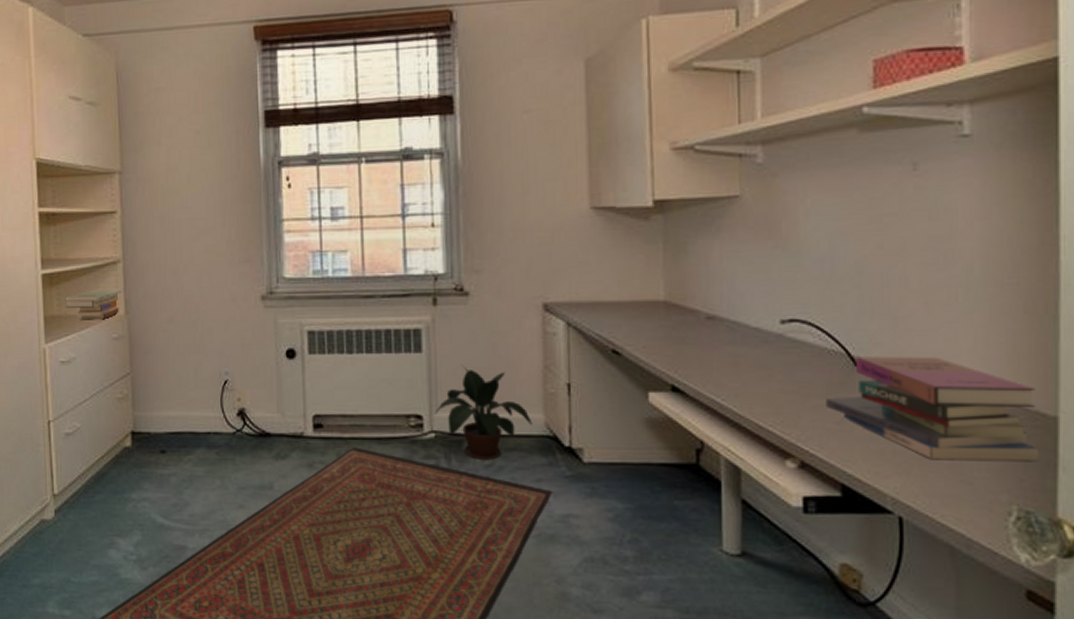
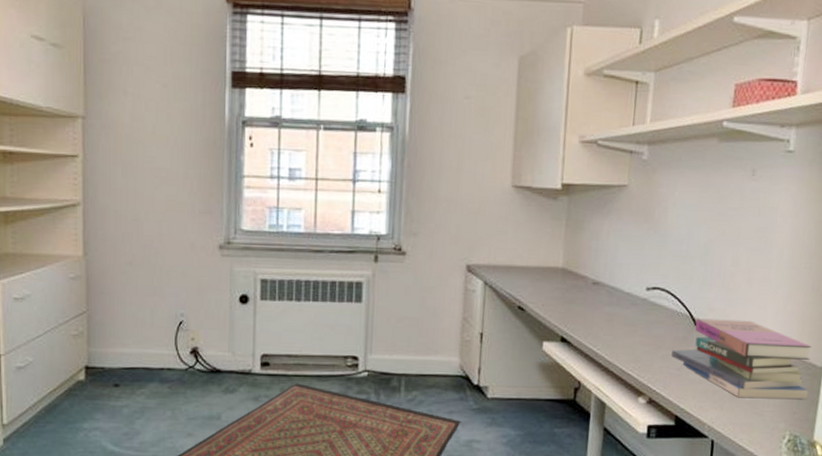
books: present [65,289,123,320] -> none [21,230,82,260]
potted plant: present [434,365,533,460] -> none [369,315,450,395]

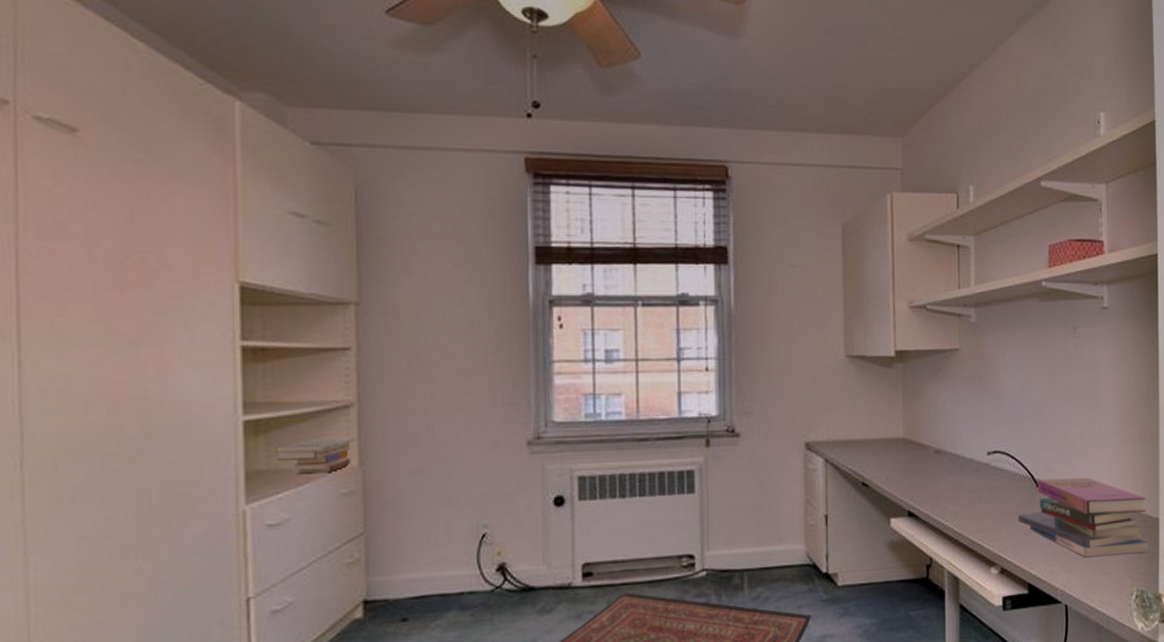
books: none [21,230,82,260] -> present [276,437,356,475]

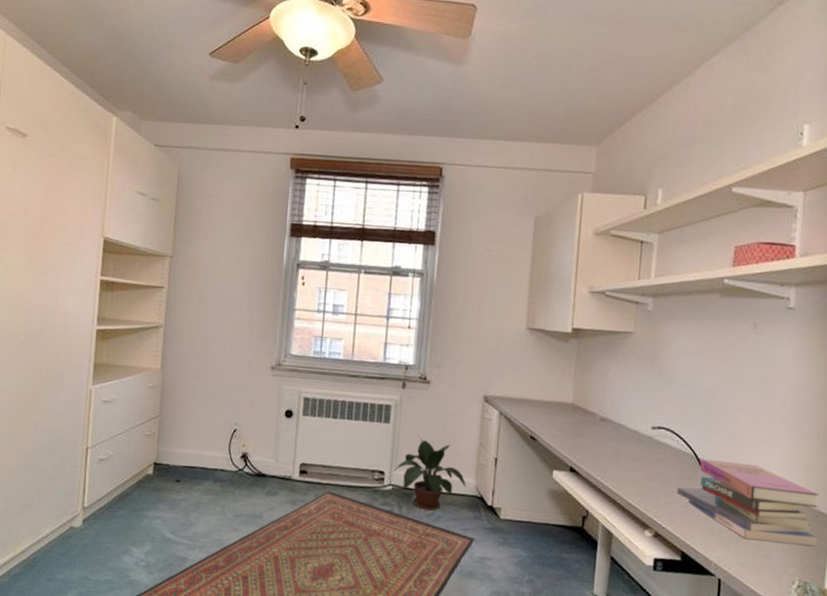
books: present [276,437,356,475] -> none [113,346,161,372]
potted plant: none [706,504,795,593] -> present [394,436,466,511]

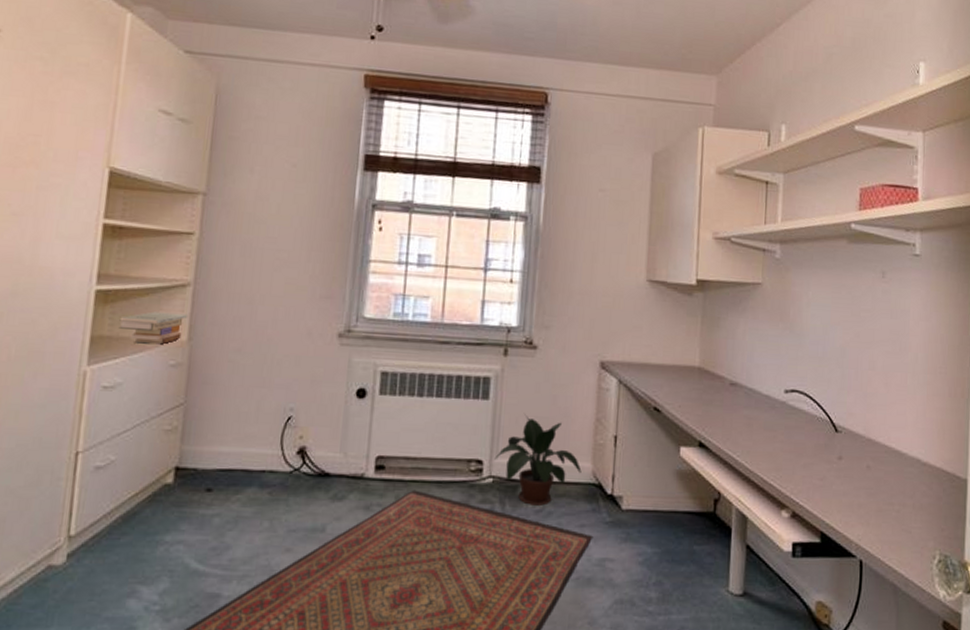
books: none [113,346,161,372] -> present [118,311,188,345]
books: present [677,459,819,546] -> none [813,424,955,514]

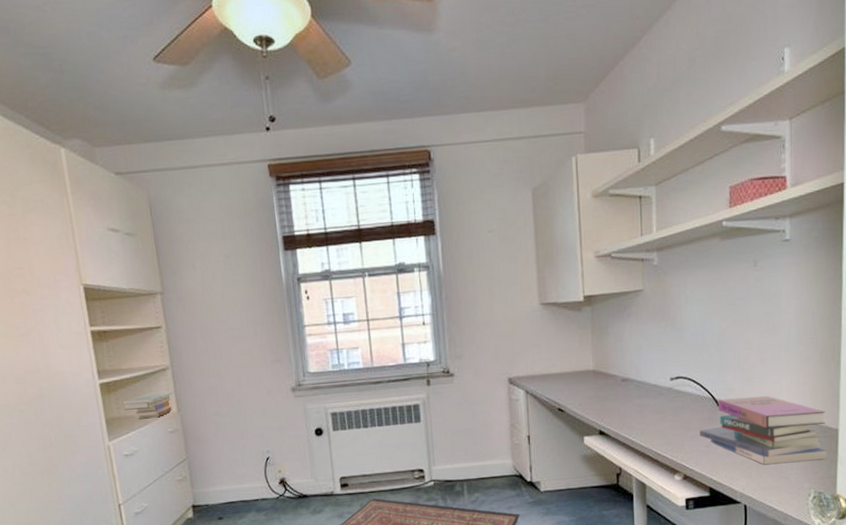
potted plant: present [494,414,582,506] -> none [432,429,504,498]
books: none [813,424,955,514] -> present [700,395,827,464]

